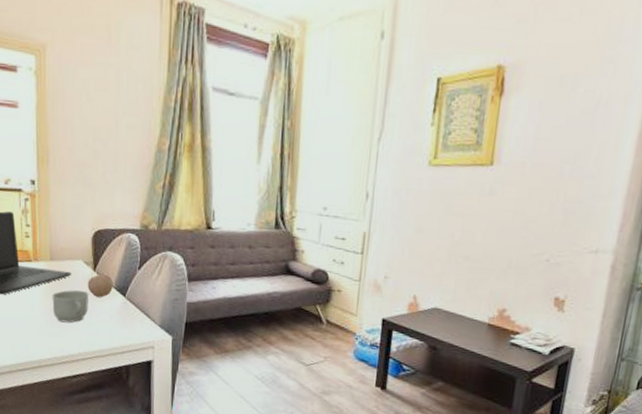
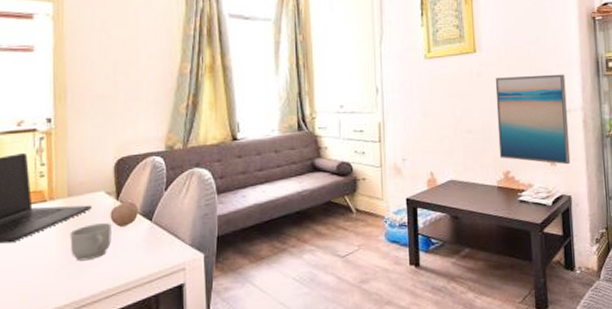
wall art: none [497,199,602,314] -> present [495,74,571,165]

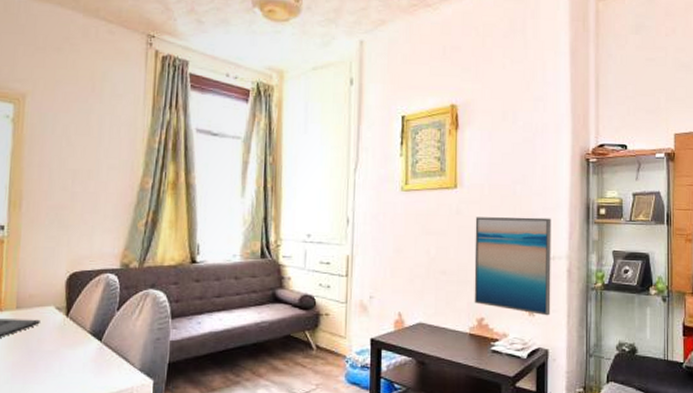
mug: present [70,223,111,261] -> none [15,340,59,377]
apple: present [110,201,138,227] -> none [58,319,88,345]

